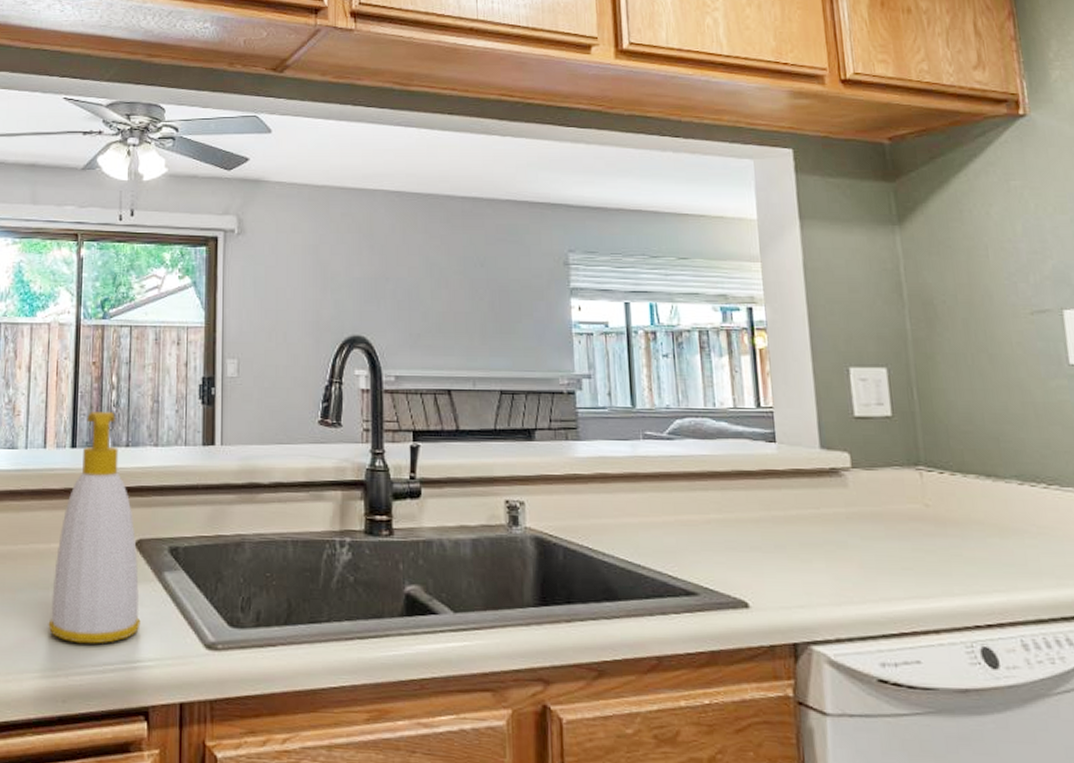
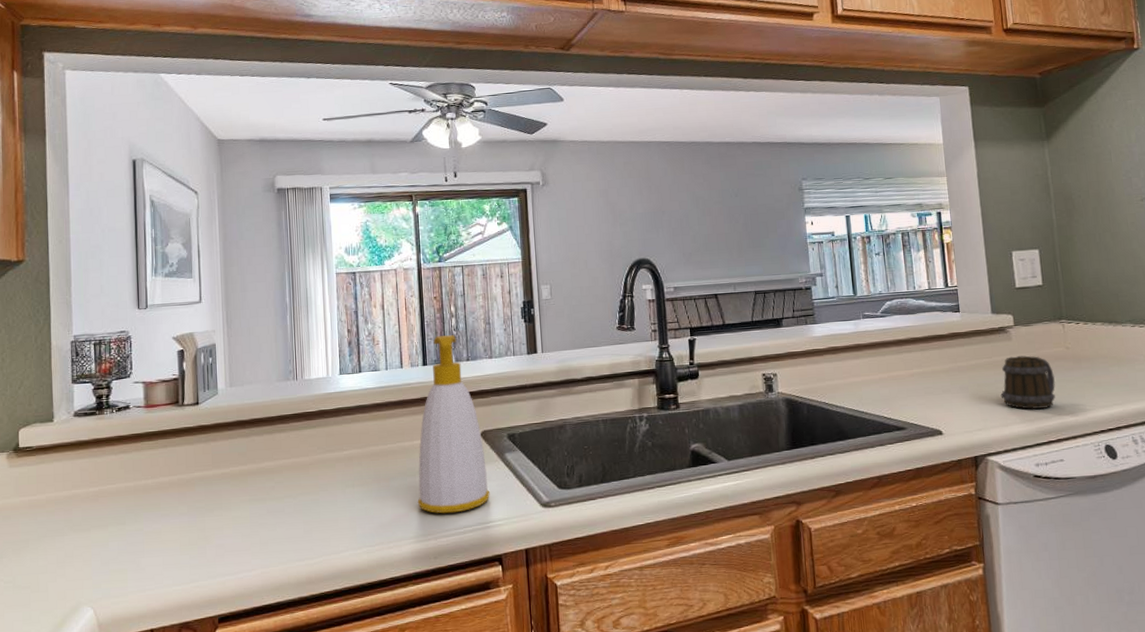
mug: none [831,510,910,586] -> present [1000,355,1056,409]

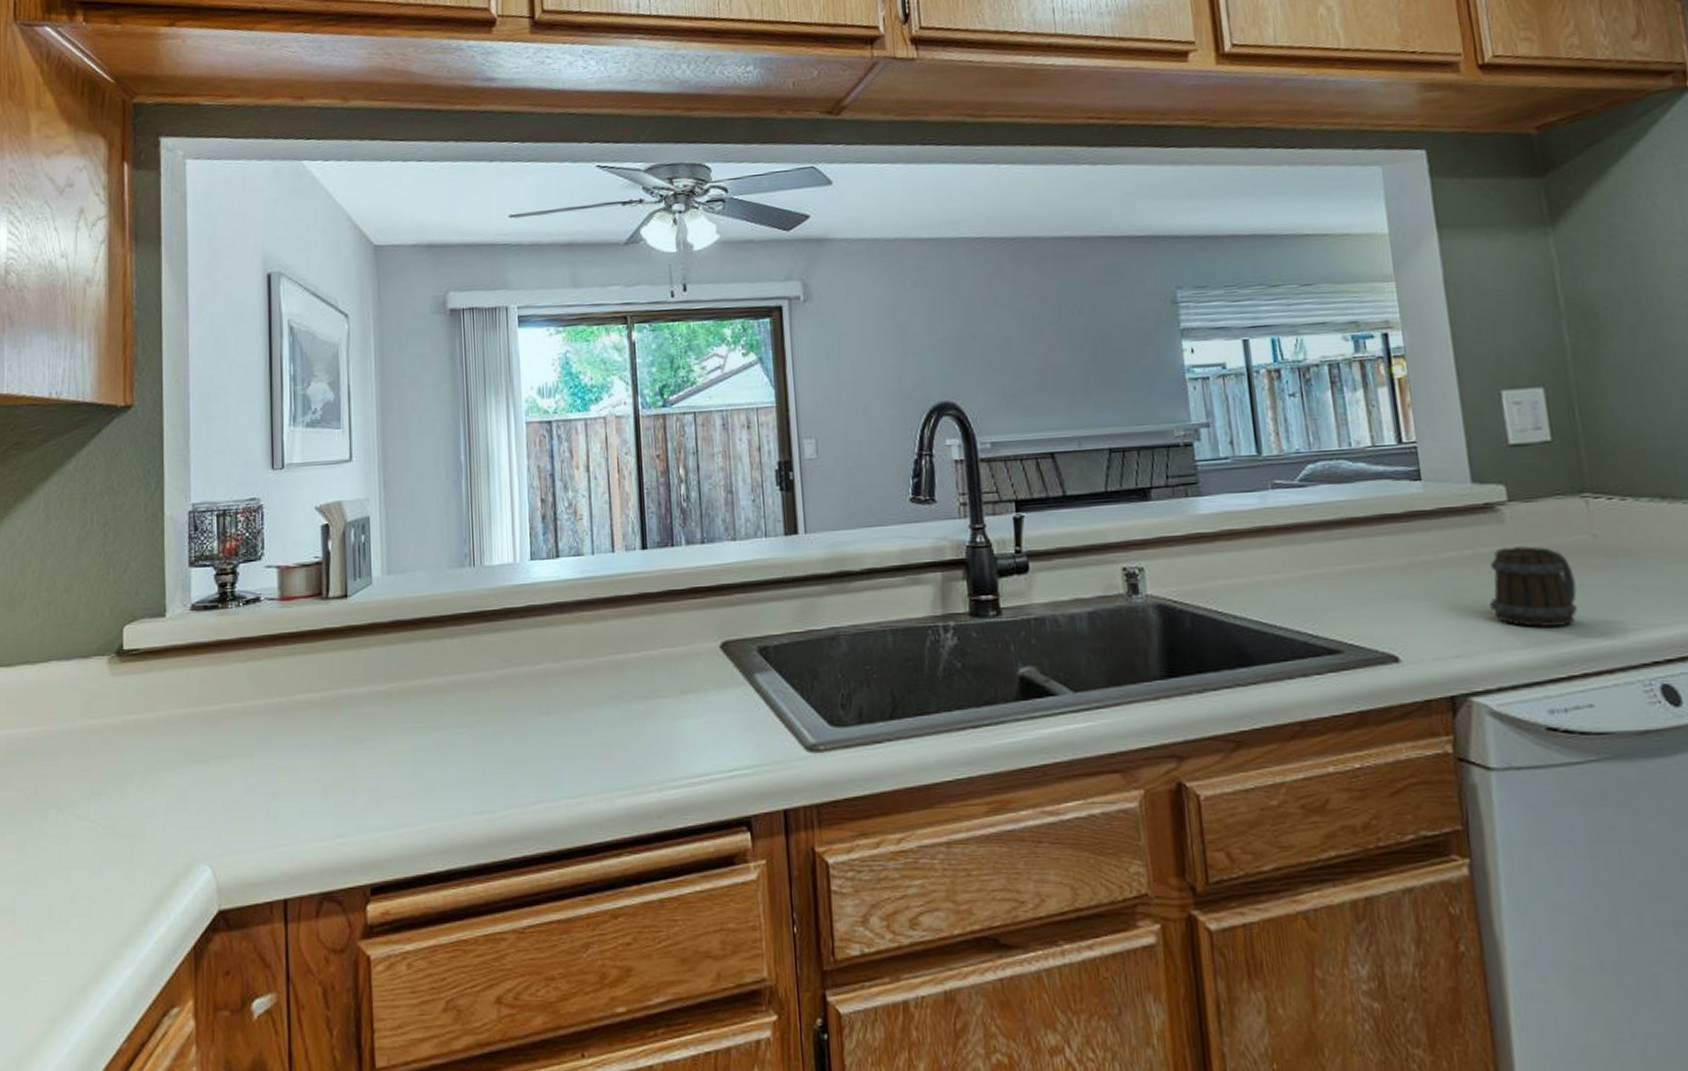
soap bottle: present [417,335,490,514] -> none [634,507,734,756]

